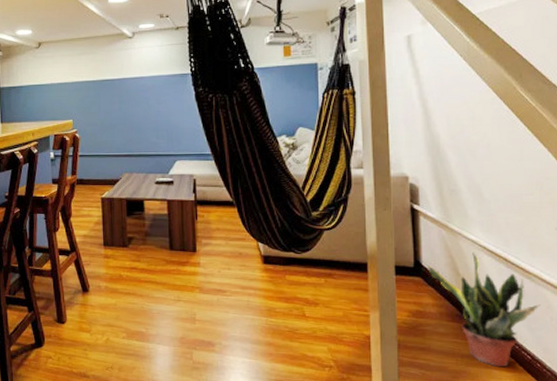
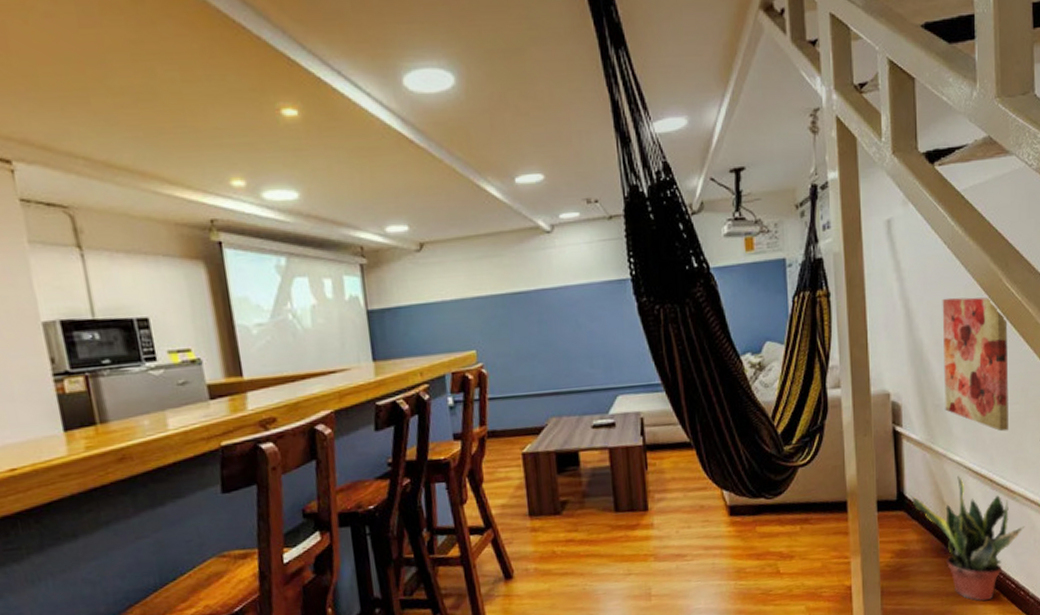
wall art: none [458,101,524,218] -> present [942,297,1009,432]

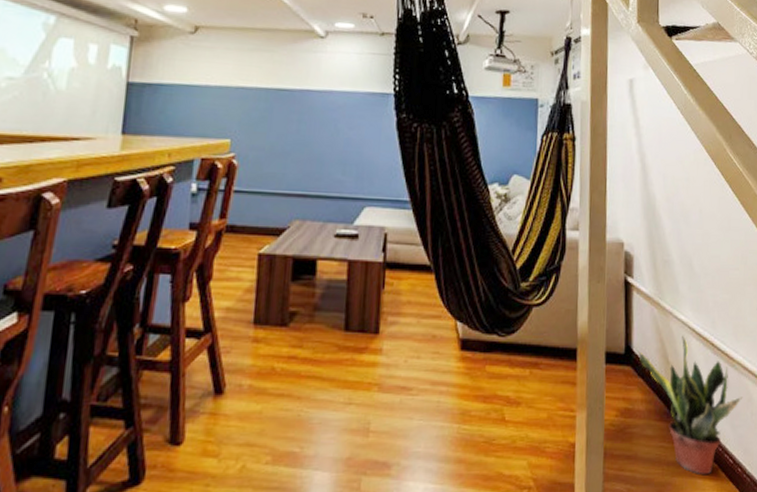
wall art: present [942,297,1009,432] -> none [673,159,731,296]

